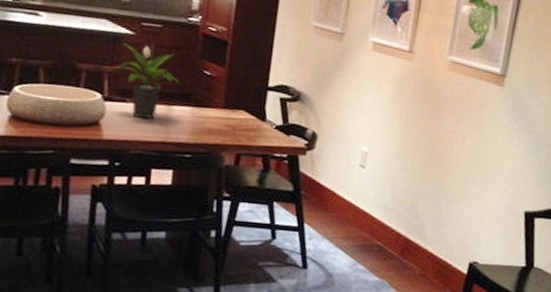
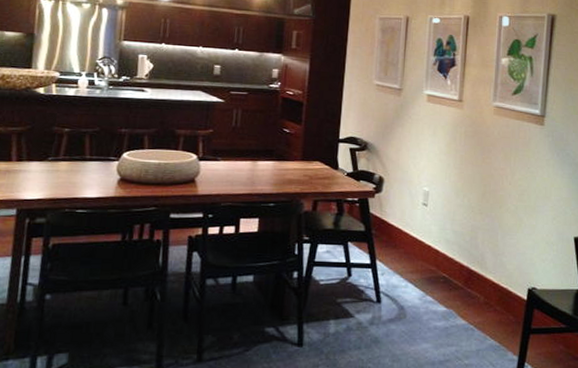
potted plant: present [116,43,180,120] -> none [209,110,263,175]

